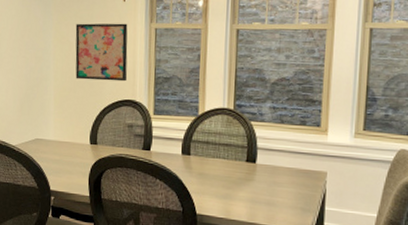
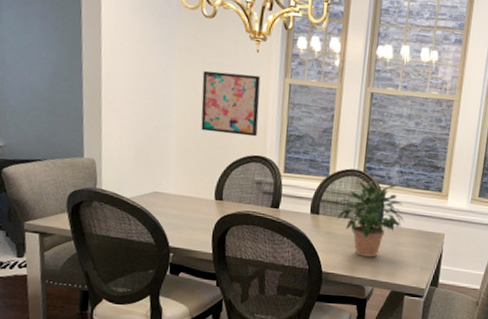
potted plant: none [208,118,280,199] -> present [336,181,404,258]

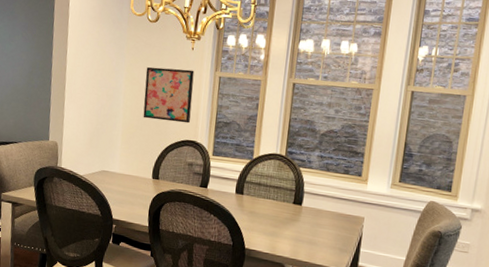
potted plant: present [336,181,404,258] -> none [259,164,324,237]

